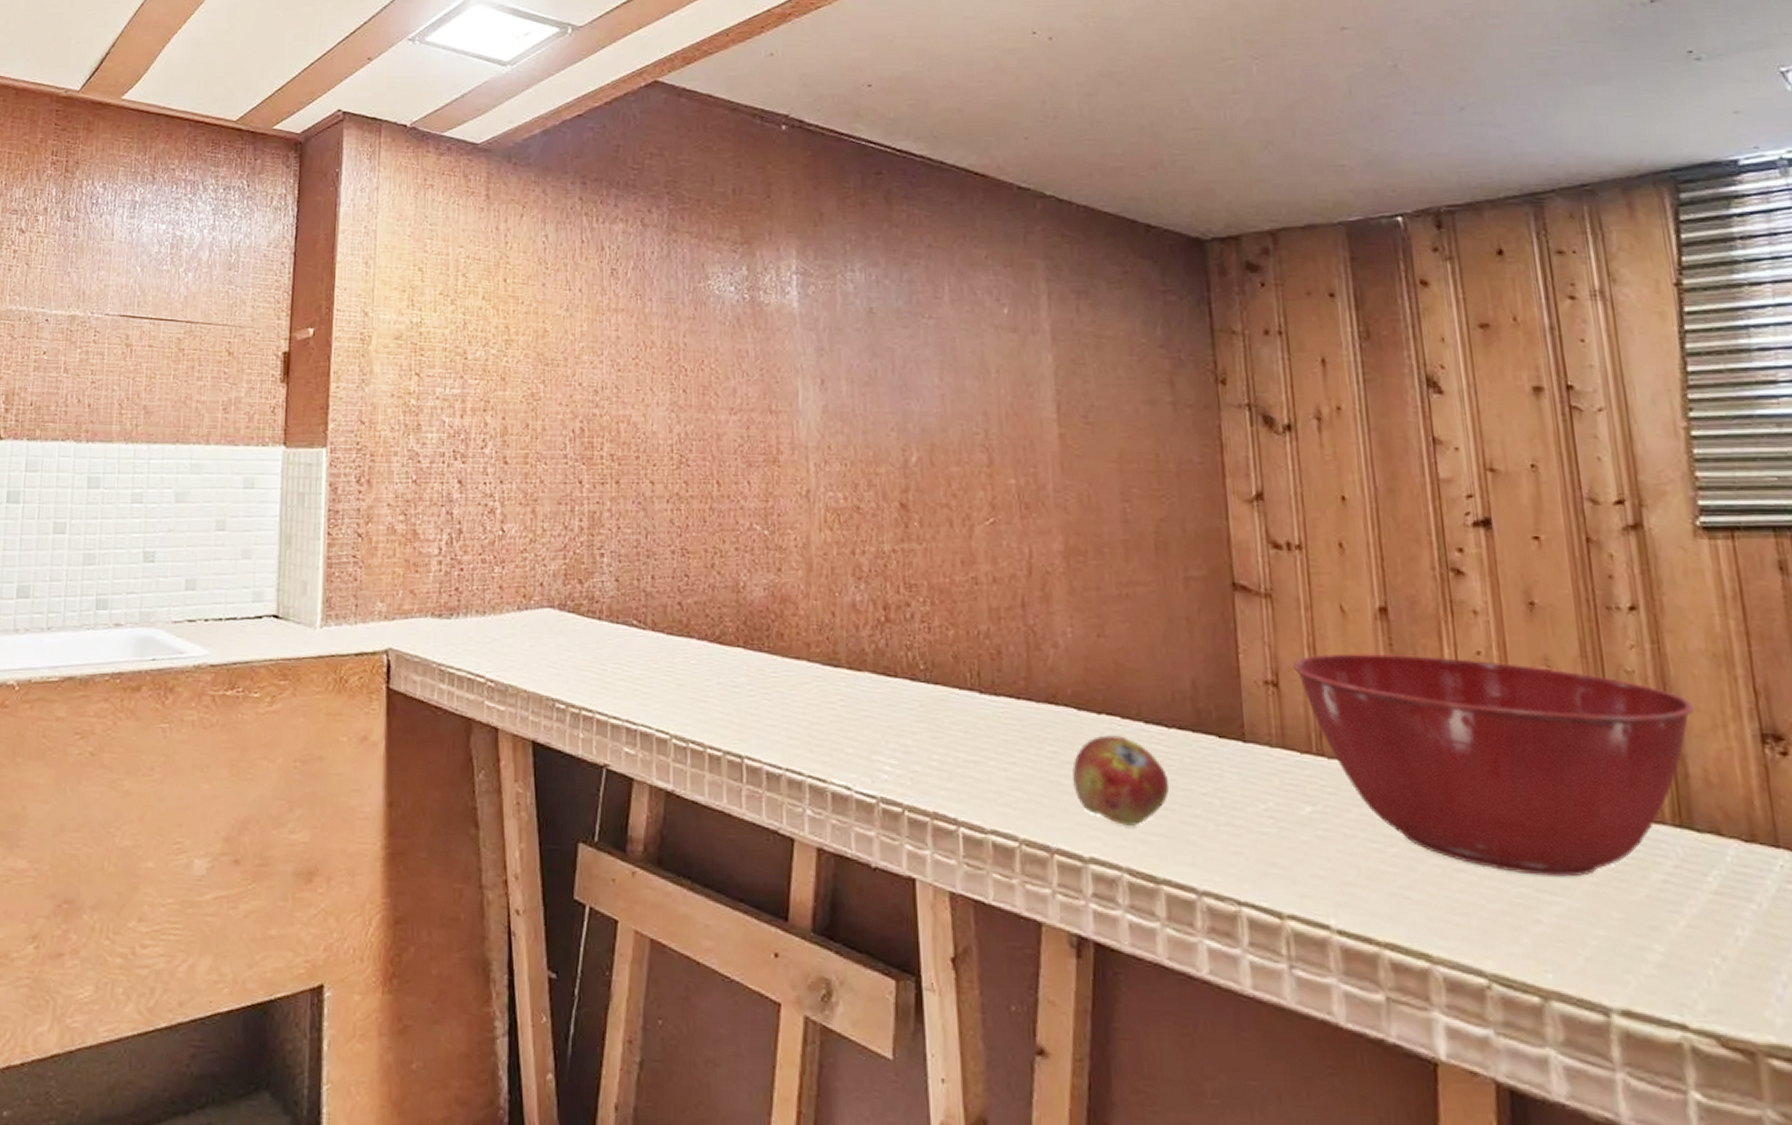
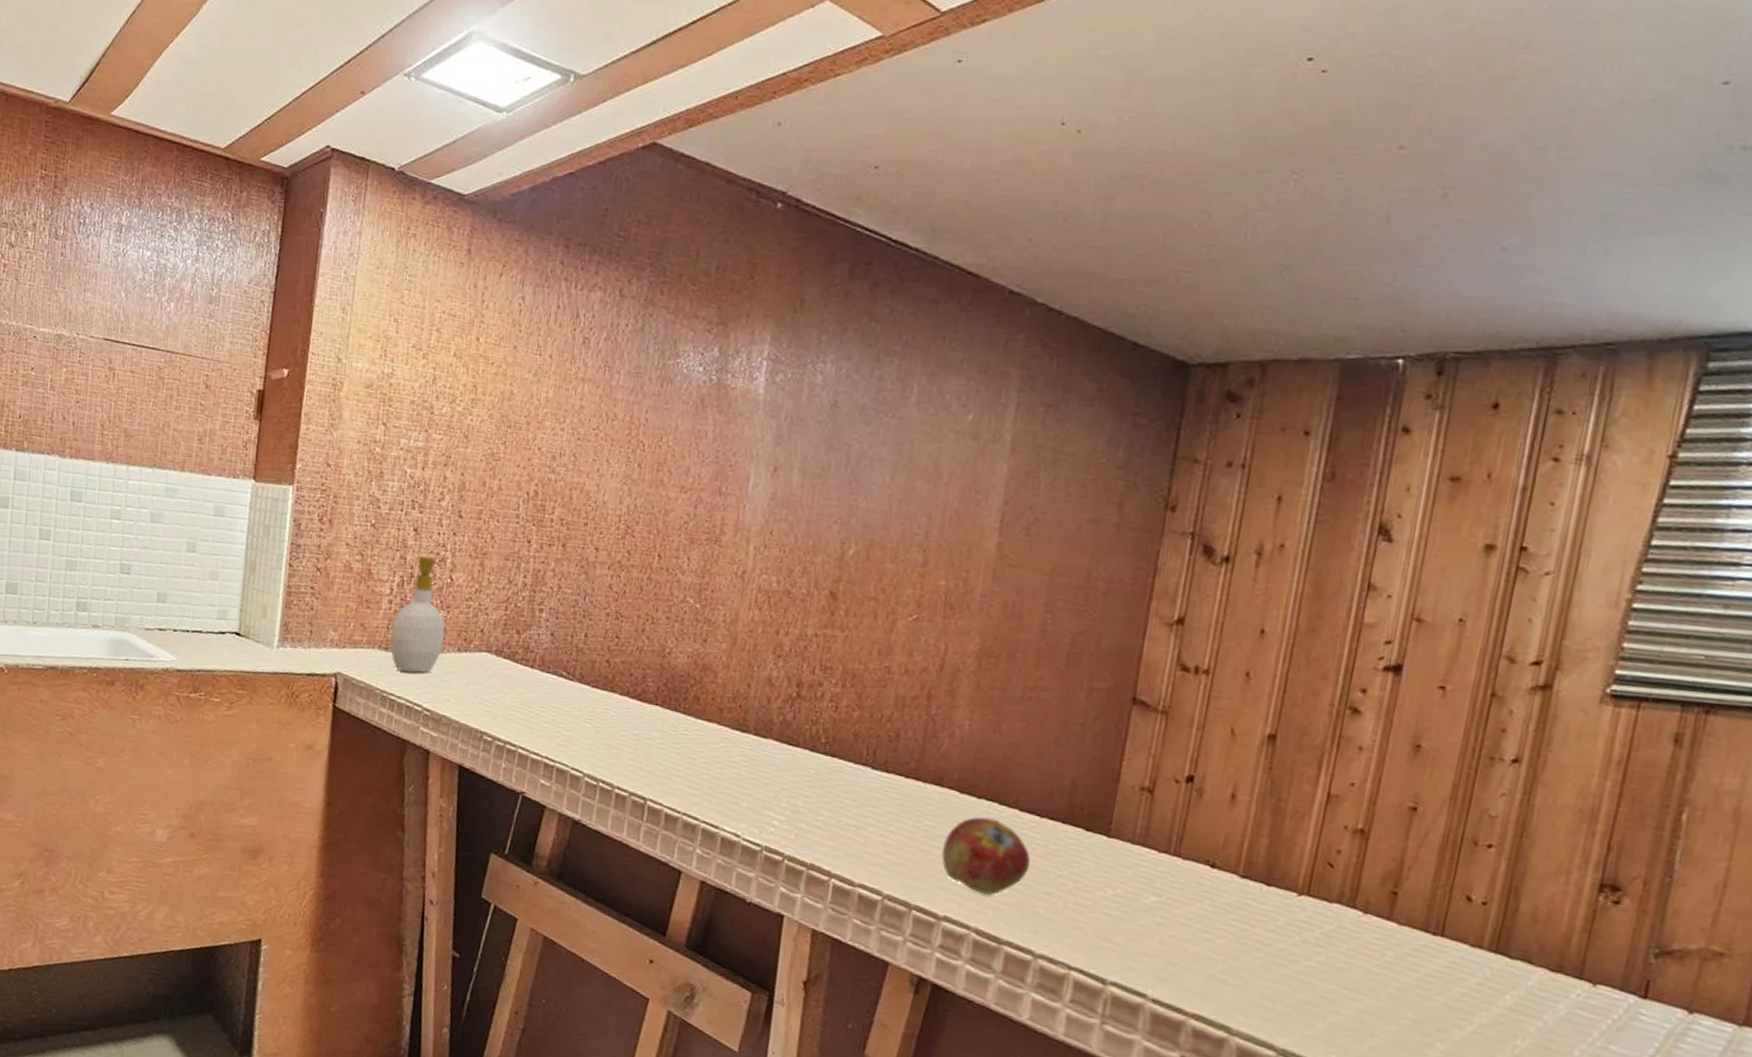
soap bottle: none [443,509,502,640] -> present [390,556,446,673]
mixing bowl: present [1292,653,1694,877] -> none [1171,769,1544,982]

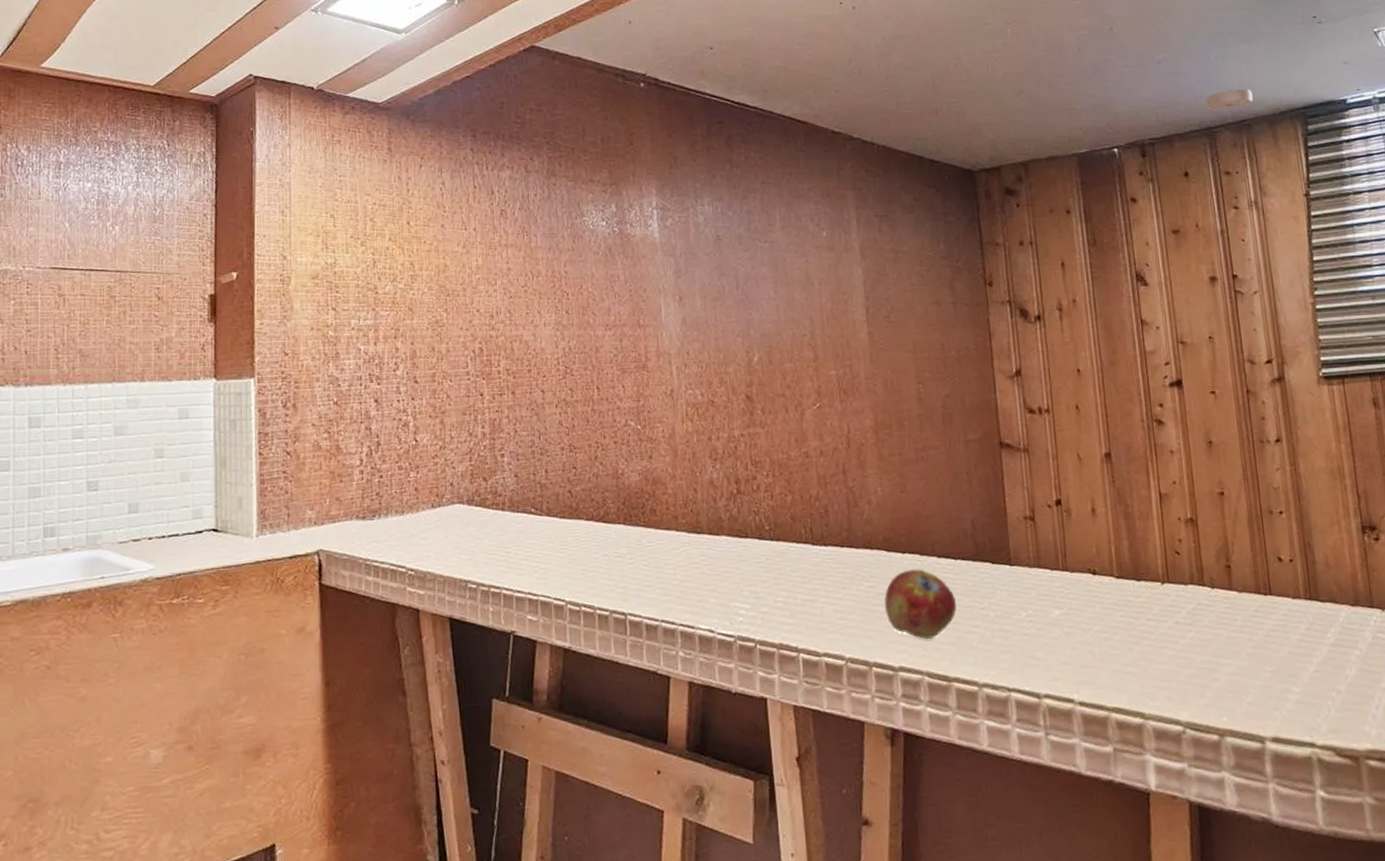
soap bottle: present [390,556,446,673] -> none [366,424,418,537]
smoke detector: none [1556,298,1637,326] -> present [1205,89,1253,111]

